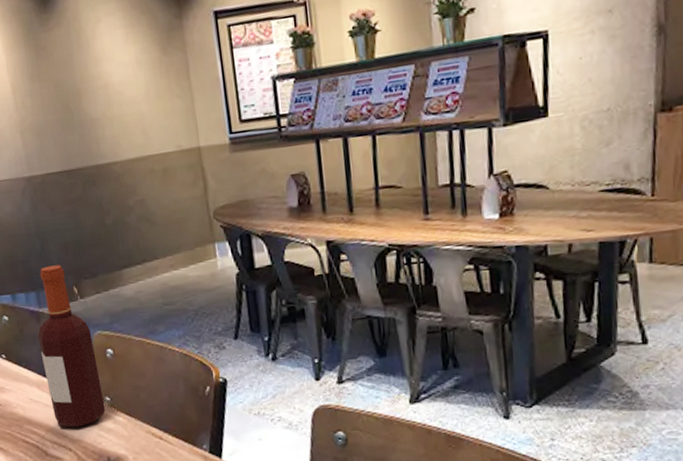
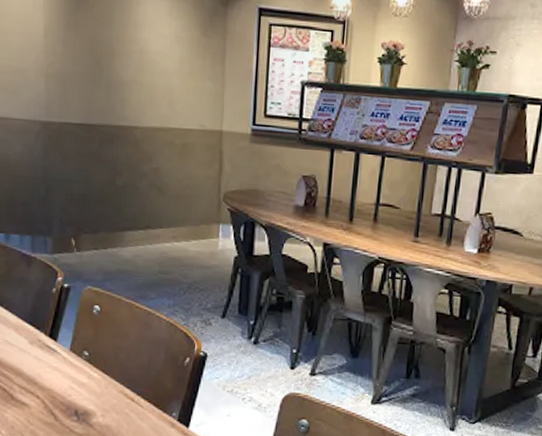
bottle: present [38,265,106,428] -> none [25,213,82,377]

